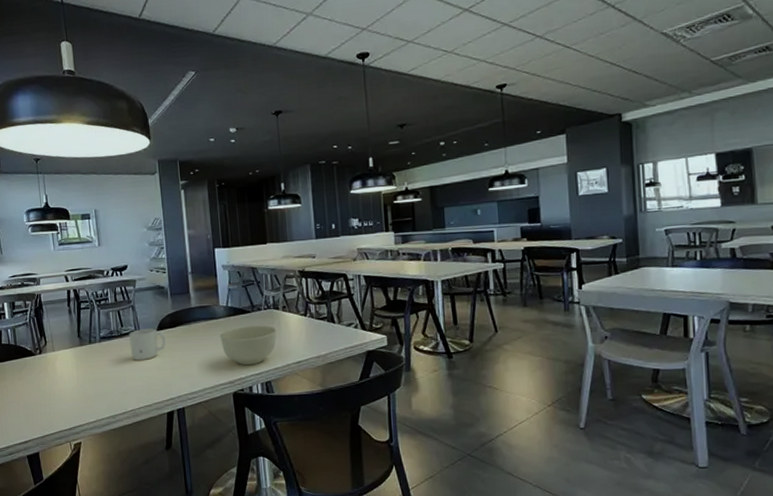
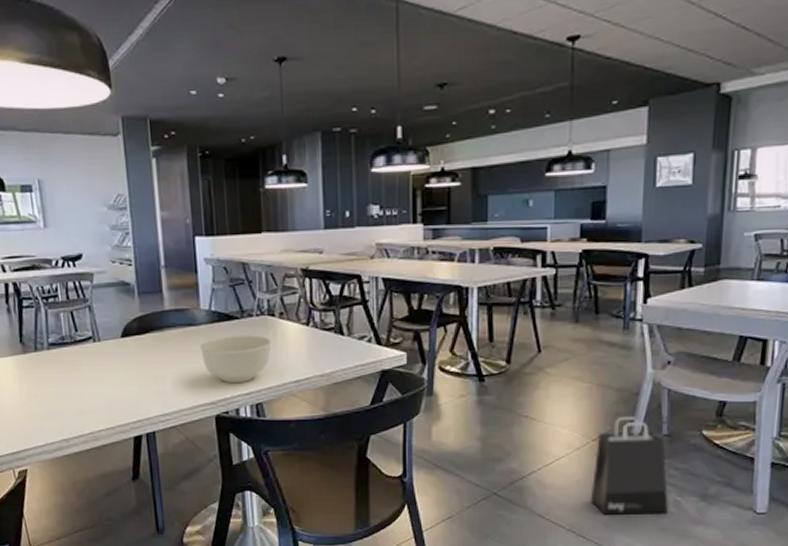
mug: present [129,328,166,360] -> none [85,335,132,373]
shopping bag: none [551,383,620,473] -> present [590,415,669,516]

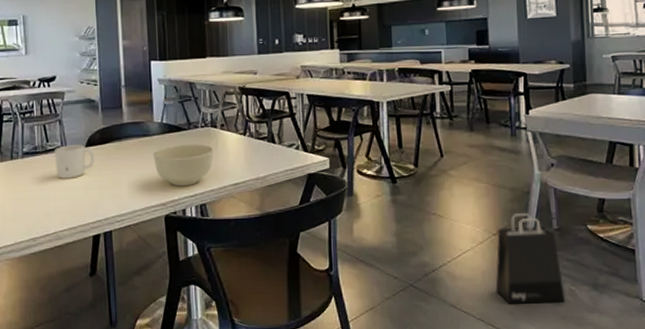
mug: none [85,335,132,373] -> present [55,144,94,179]

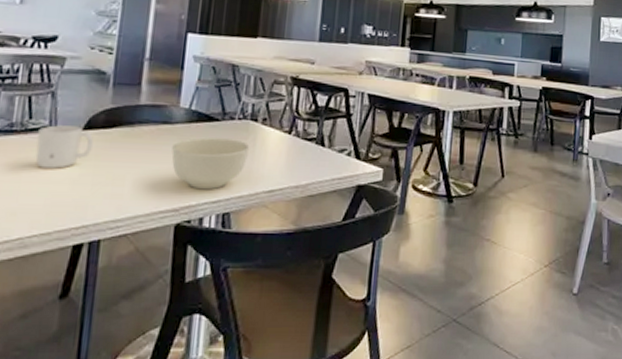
shopping bag: present [495,212,565,305] -> none [540,243,607,345]

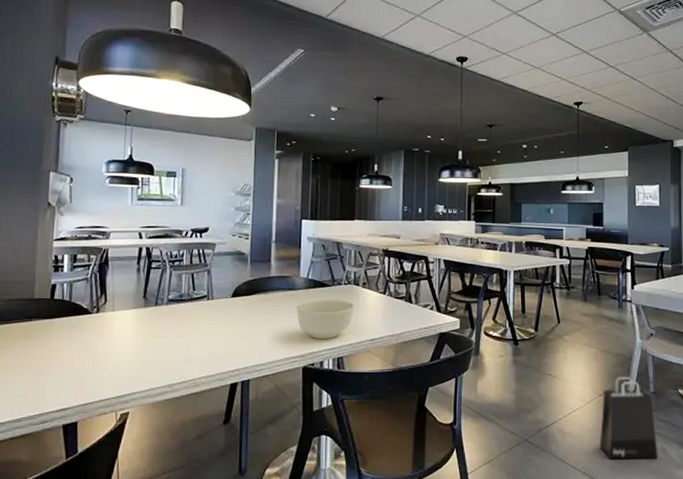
mug: present [35,125,93,169] -> none [199,294,239,327]
shopping bag: none [540,243,607,345] -> present [599,376,658,461]

